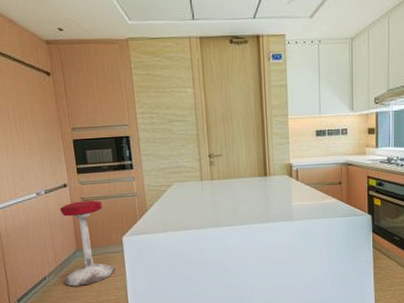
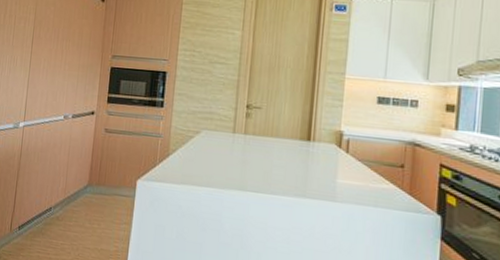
stool: present [60,200,115,287] -> none [68,132,124,227]

